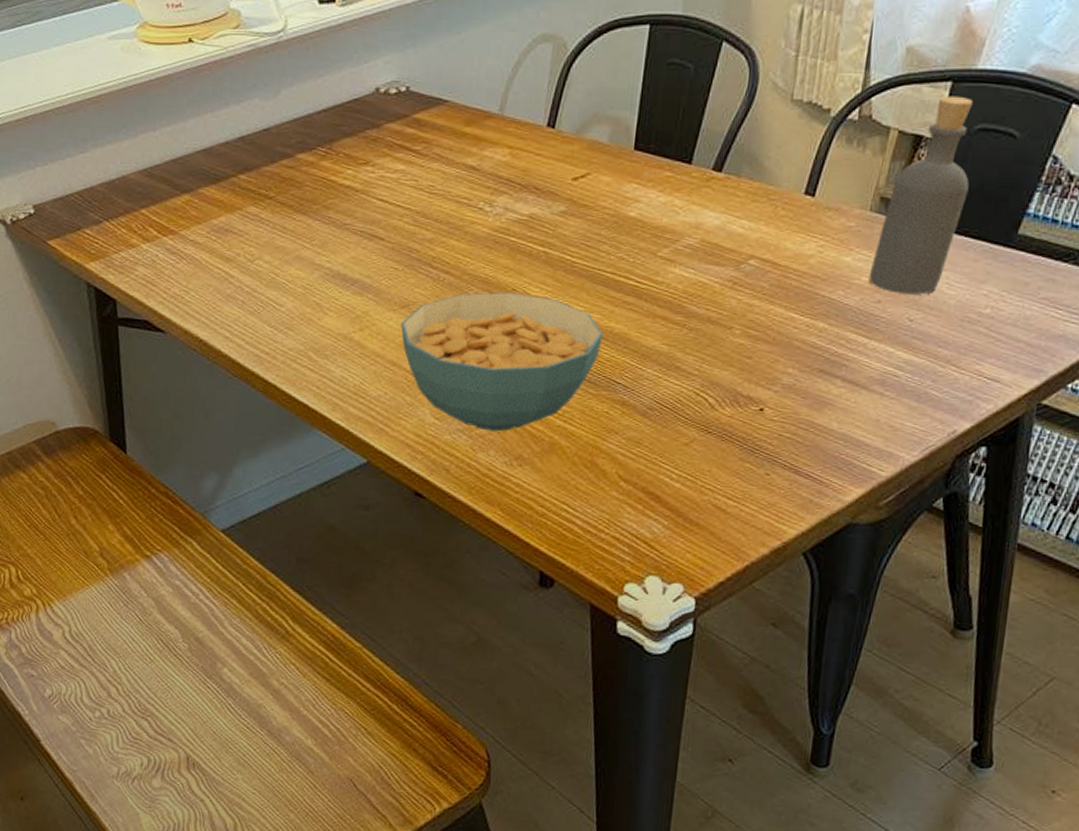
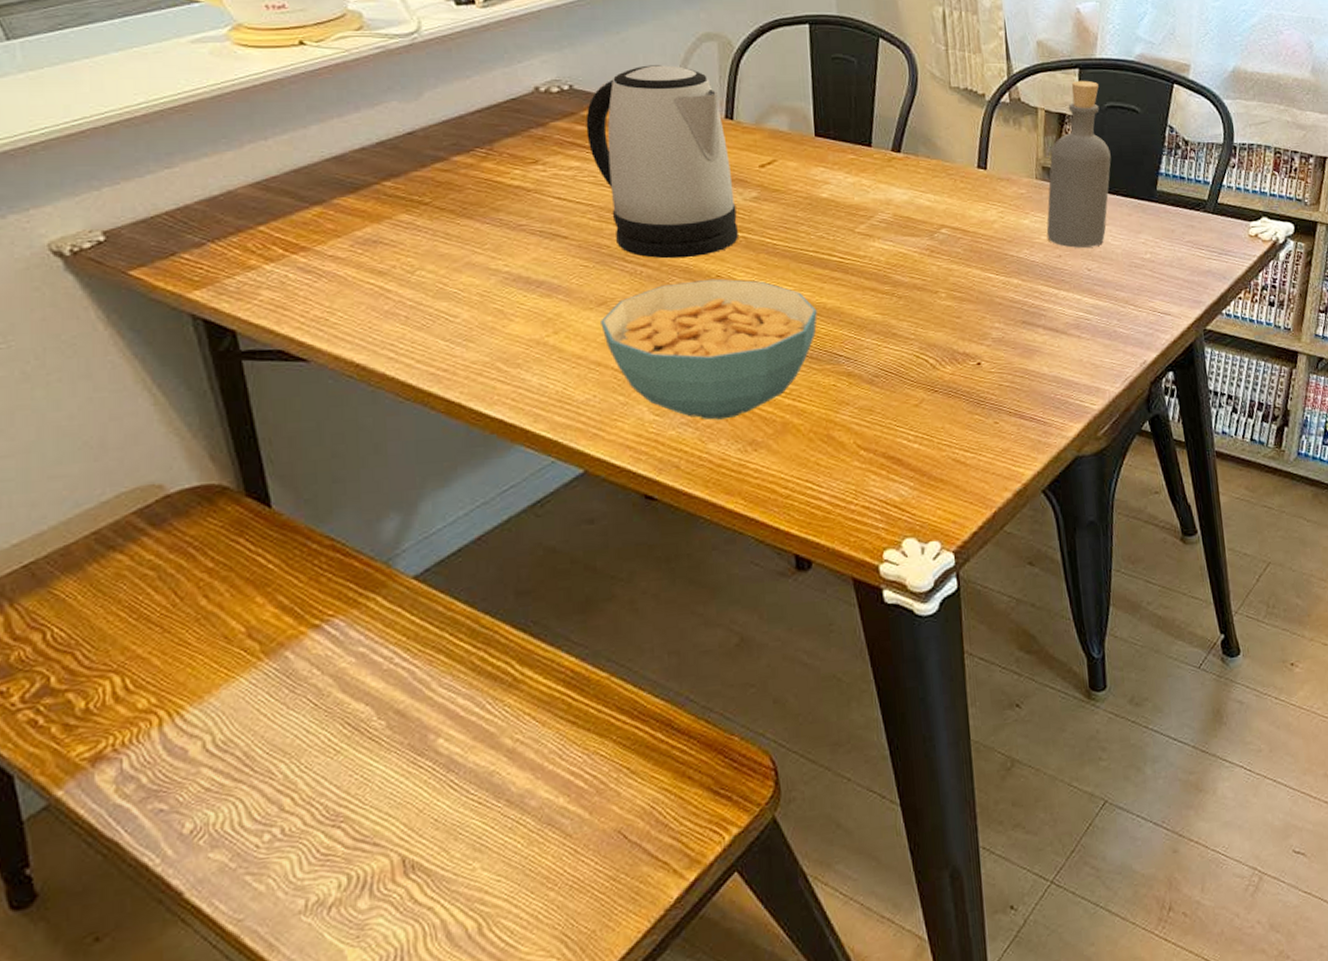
kettle: none [415,67,544,269] -> present [586,65,738,259]

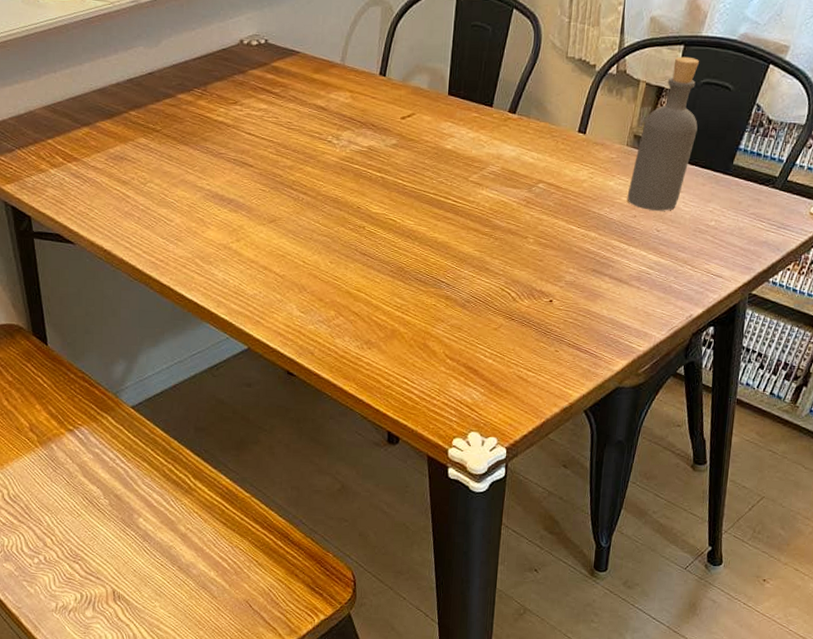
kettle: present [586,65,738,259] -> none [274,25,379,191]
cereal bowl: present [601,278,817,420] -> none [270,209,430,322]

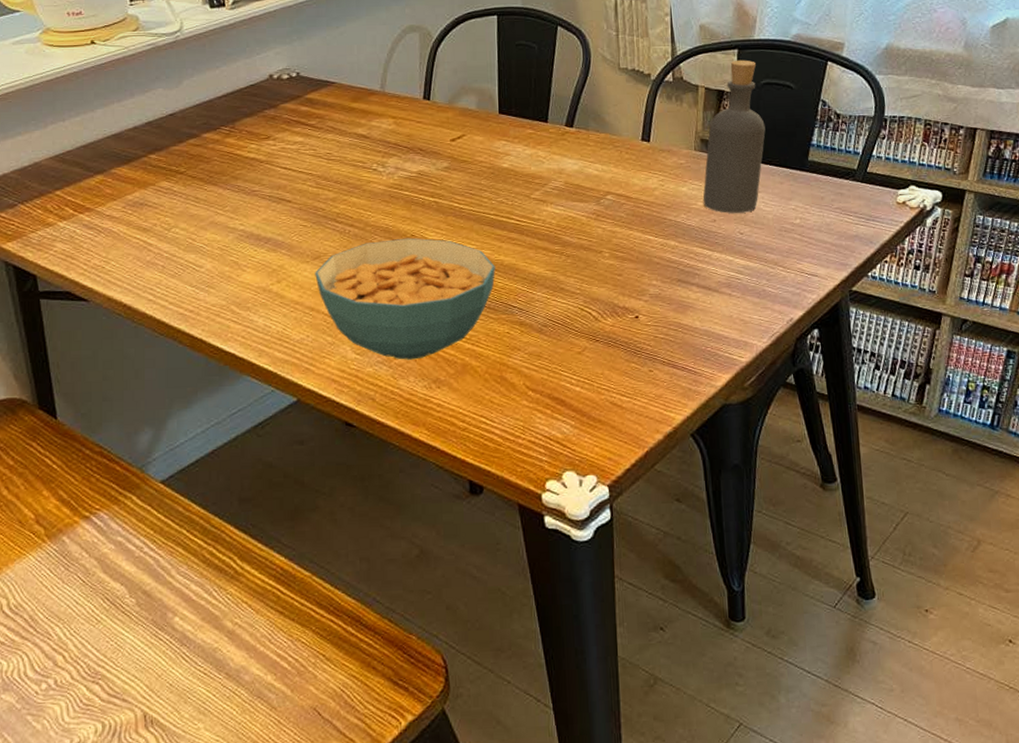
cereal bowl: none [270,209,430,322] -> present [315,237,496,360]

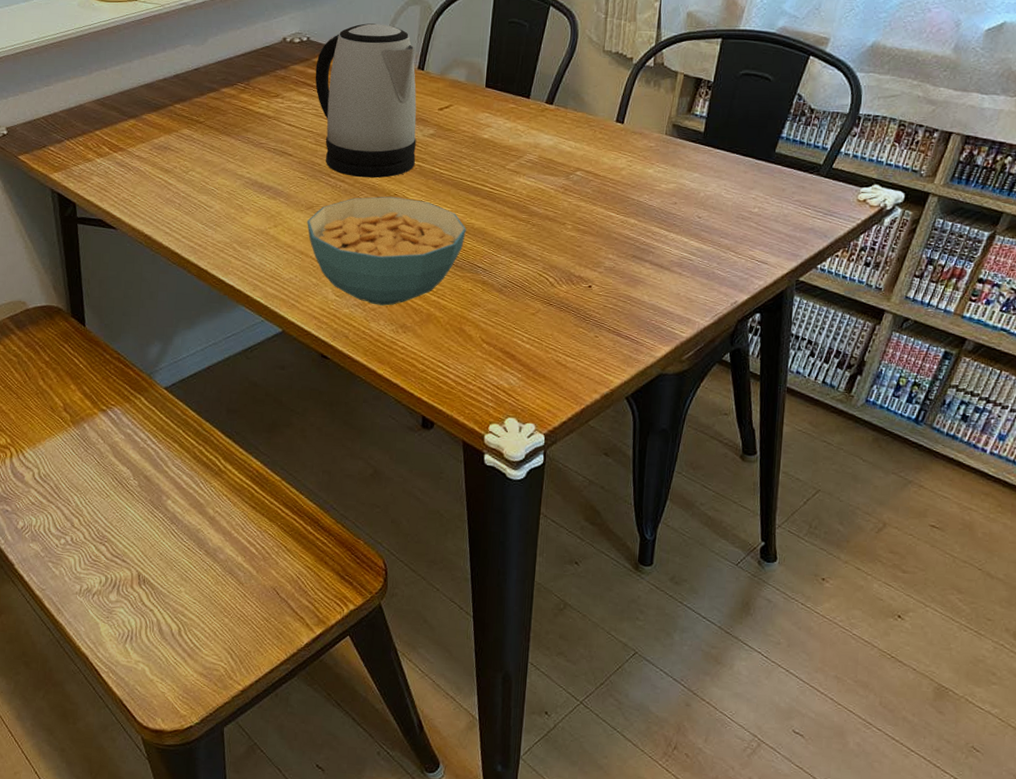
kettle: none [309,54,431,220] -> present [315,23,417,178]
bottle: present [703,59,766,213] -> none [666,49,738,198]

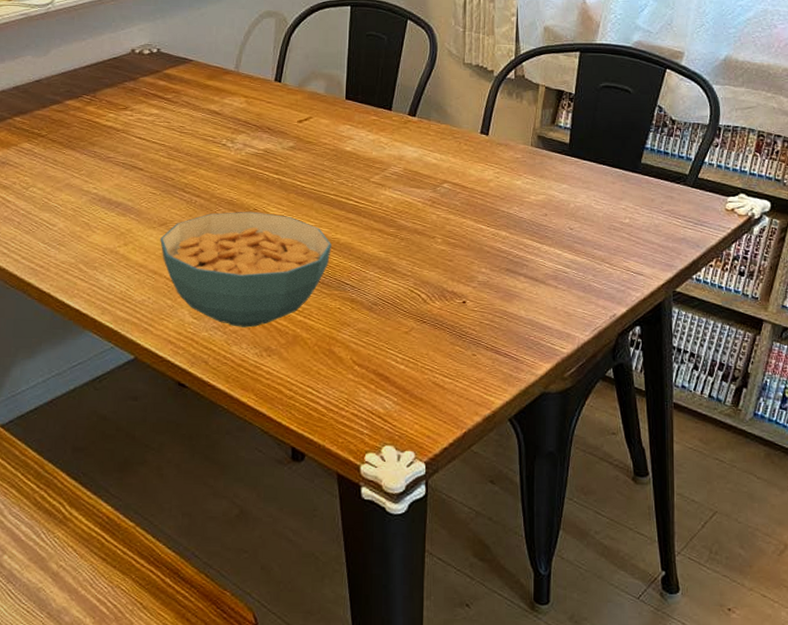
kettle: present [315,23,417,178] -> none [166,35,276,193]

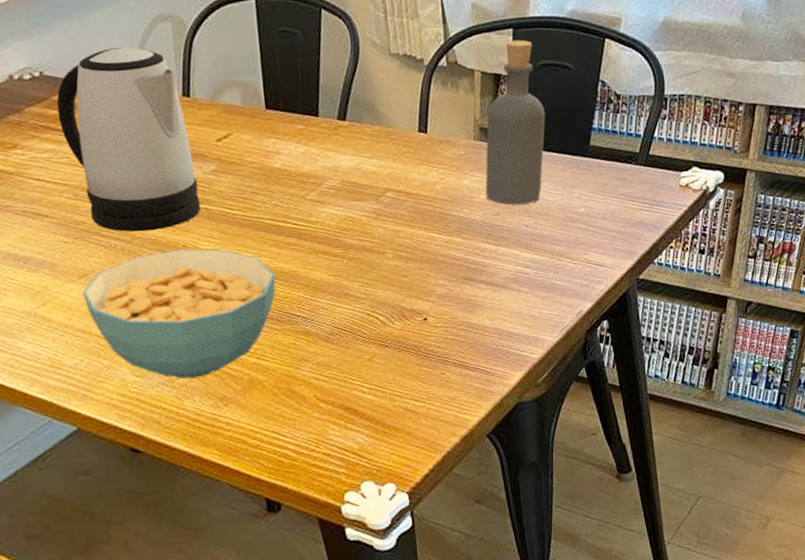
kettle: none [166,35,276,193] -> present [56,47,201,232]
bottle: none [536,62,601,209] -> present [485,39,546,206]

